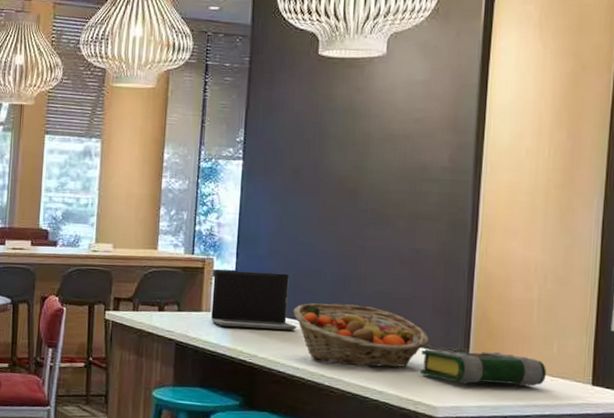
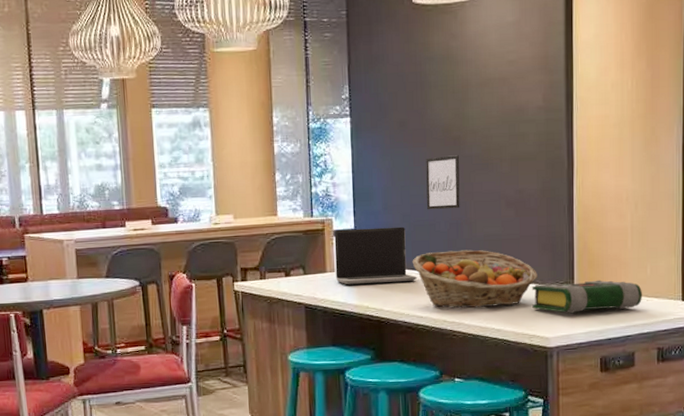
wall art: none [314,207,353,262] -> present [426,155,460,210]

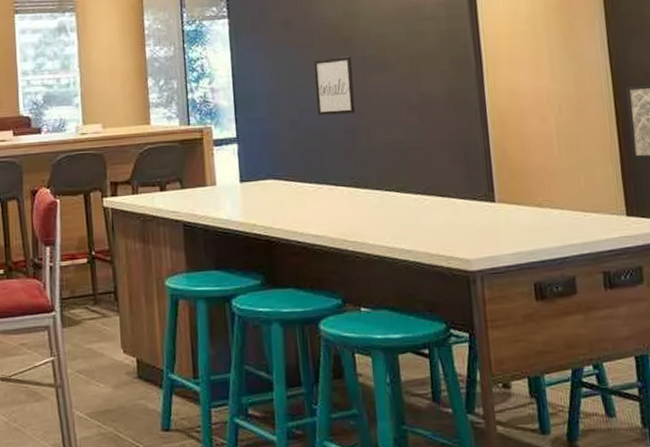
laptop computer: present [334,226,417,285] -> none [214,134,310,200]
fruit basket: present [412,250,537,309] -> none [303,159,451,226]
book: present [532,280,642,314] -> none [445,192,578,232]

